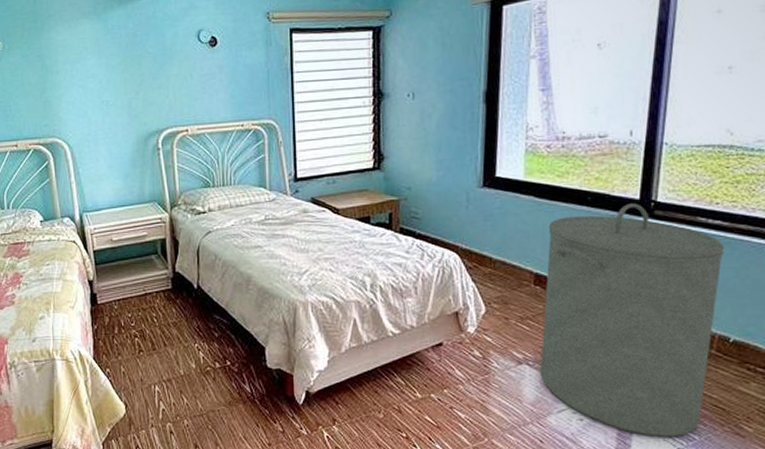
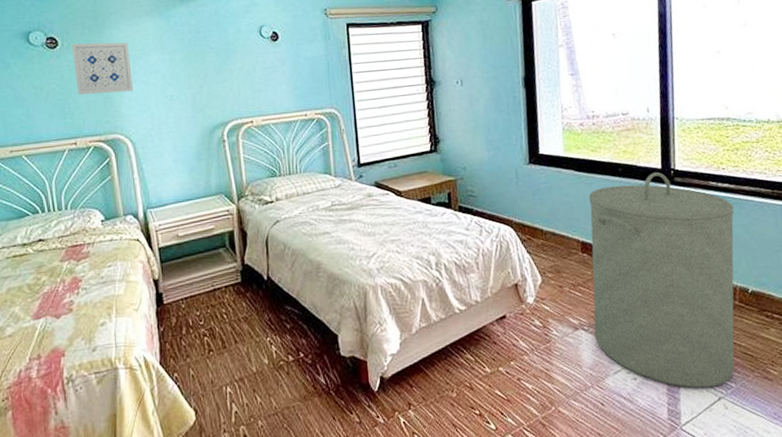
wall art: none [12,45,72,98] -> present [71,42,134,95]

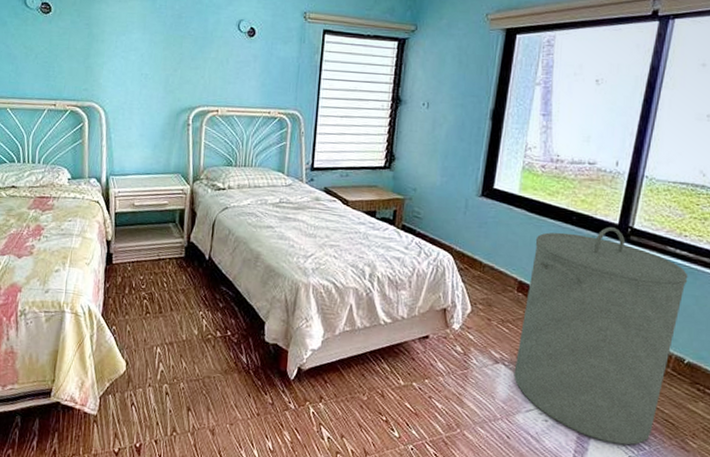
wall art: present [71,42,134,95] -> none [62,11,114,65]

